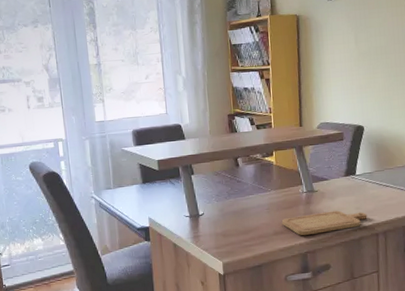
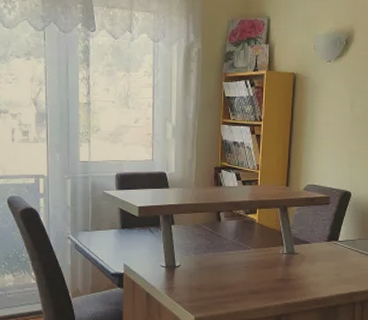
chopping board: present [282,210,367,236] -> none [259,275,346,298]

